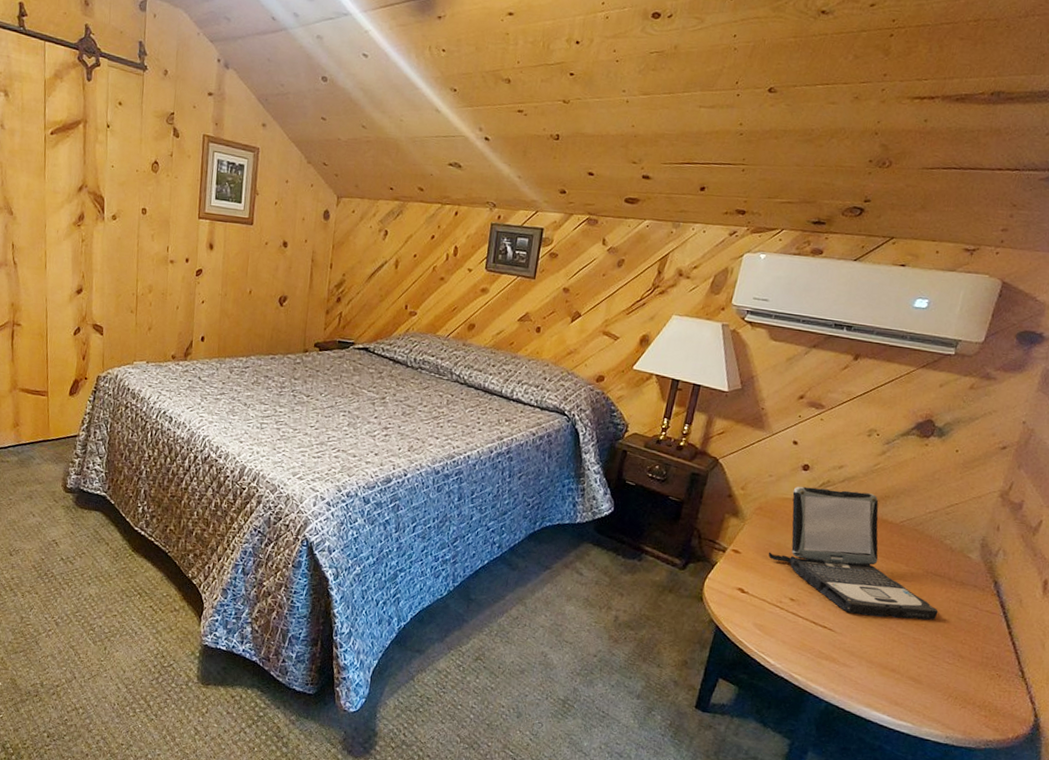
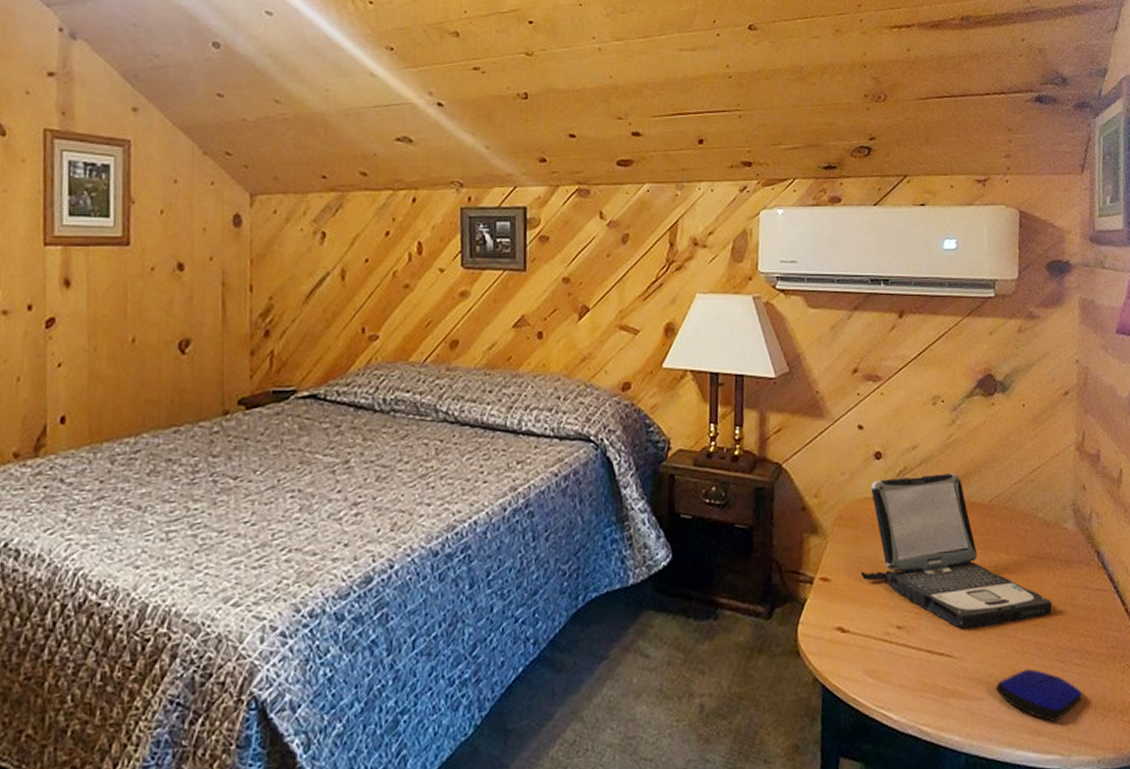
computer mouse: none [866,655,946,700] -> present [995,668,1082,723]

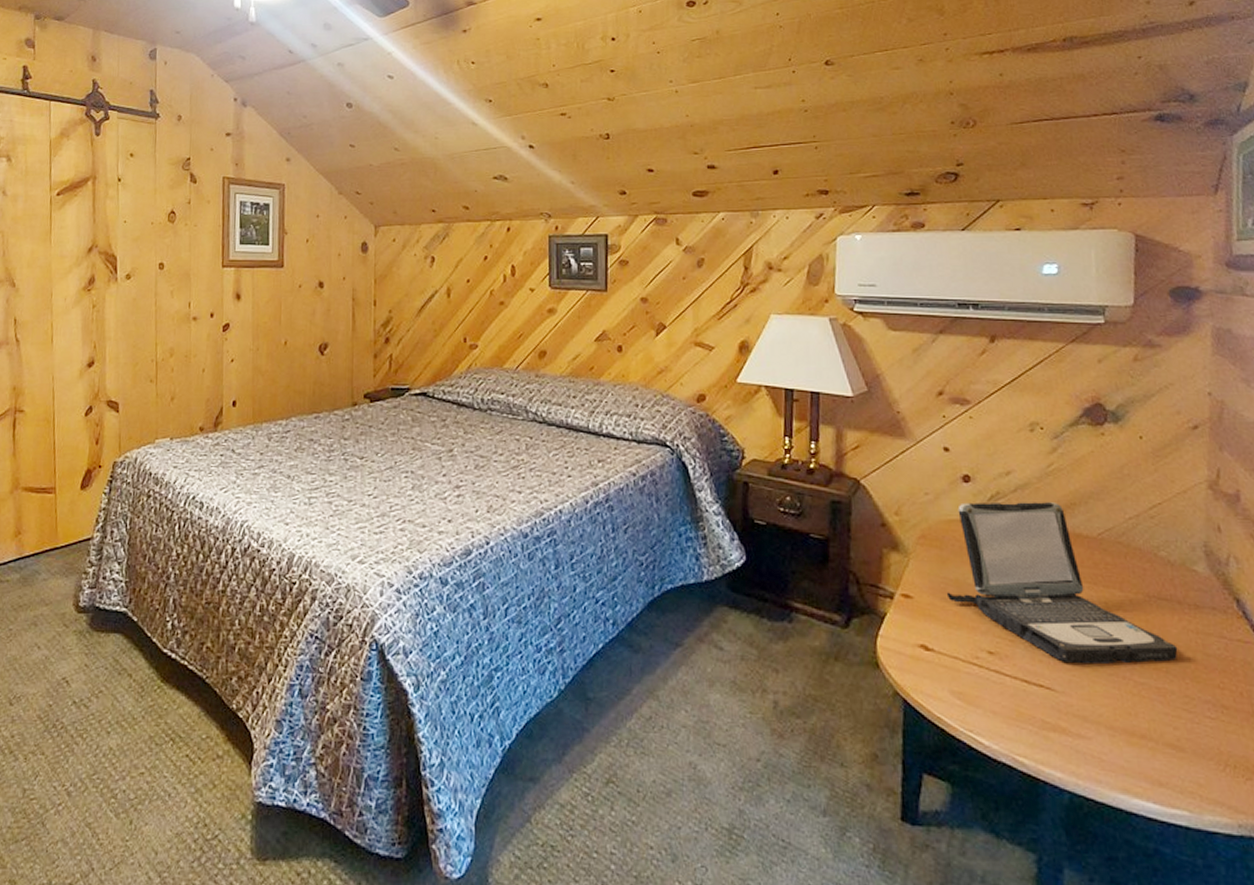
computer mouse: present [995,668,1082,723] -> none [1106,714,1217,776]

